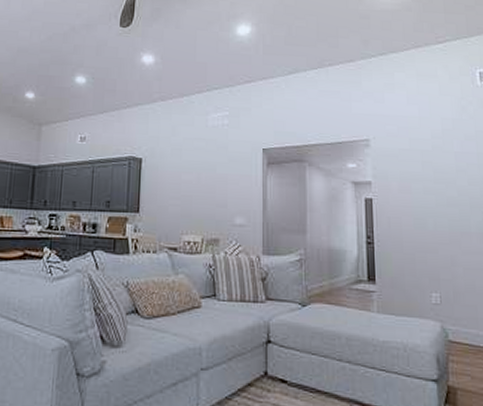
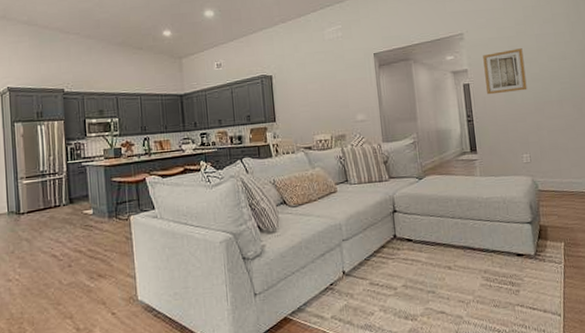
wall art: none [391,165,442,216] -> present [483,48,527,95]

